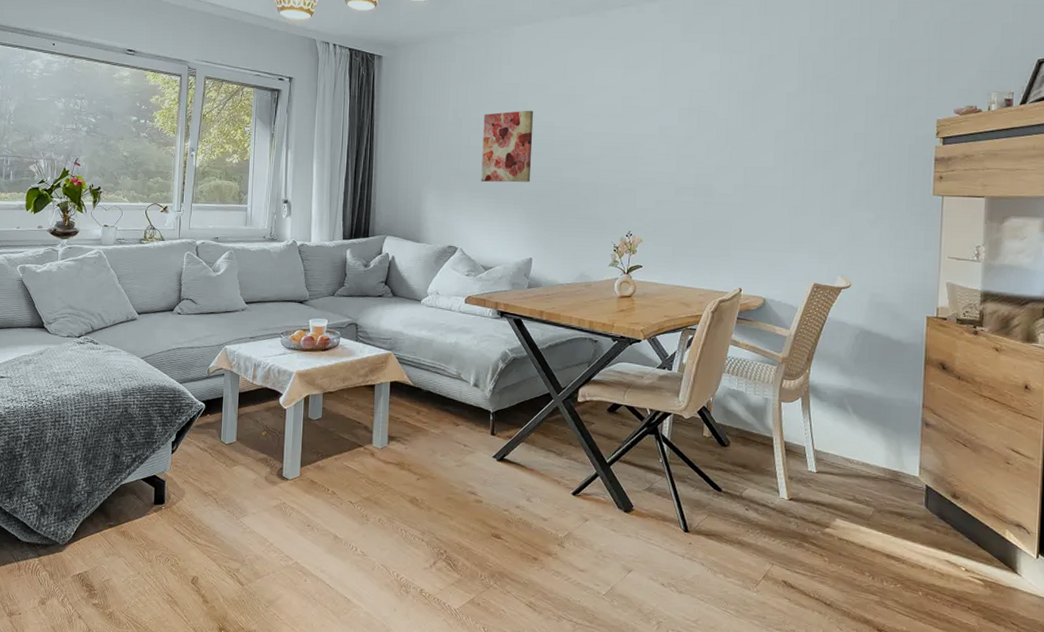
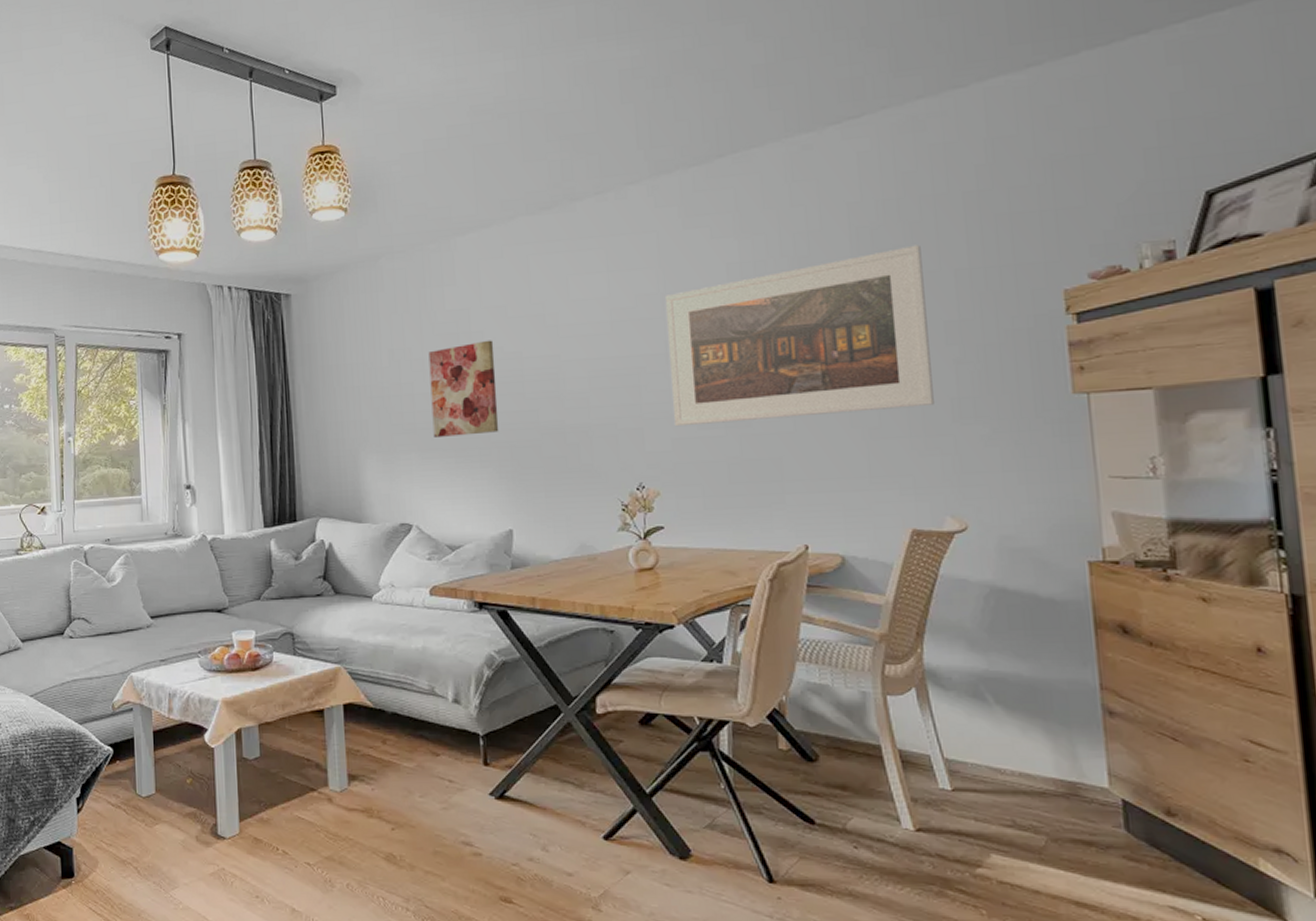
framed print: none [659,74,846,194] -> present [664,245,934,427]

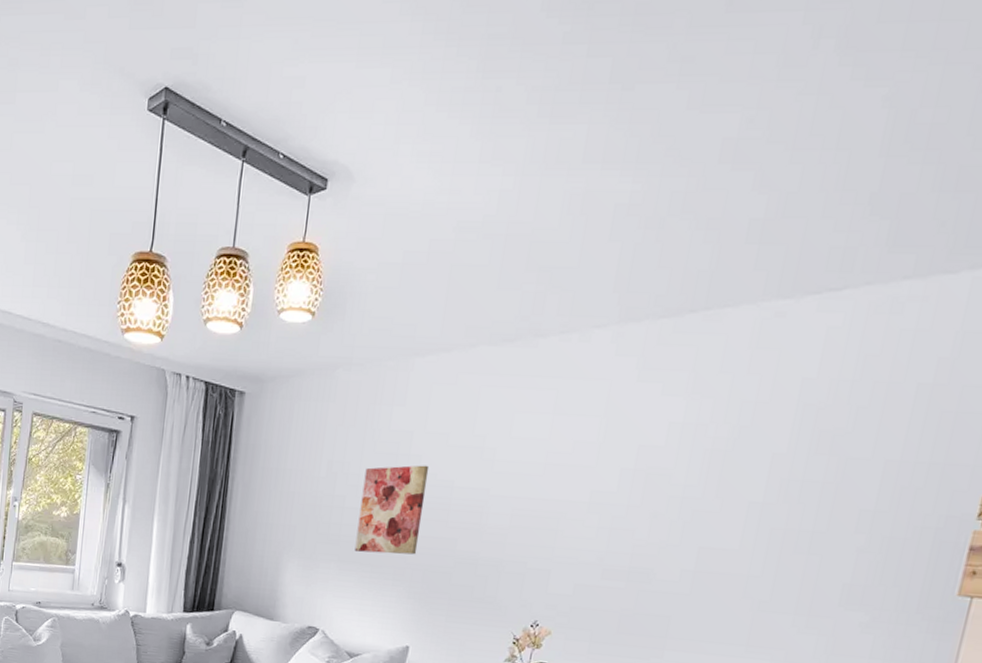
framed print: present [664,245,934,427] -> none [581,430,860,588]

